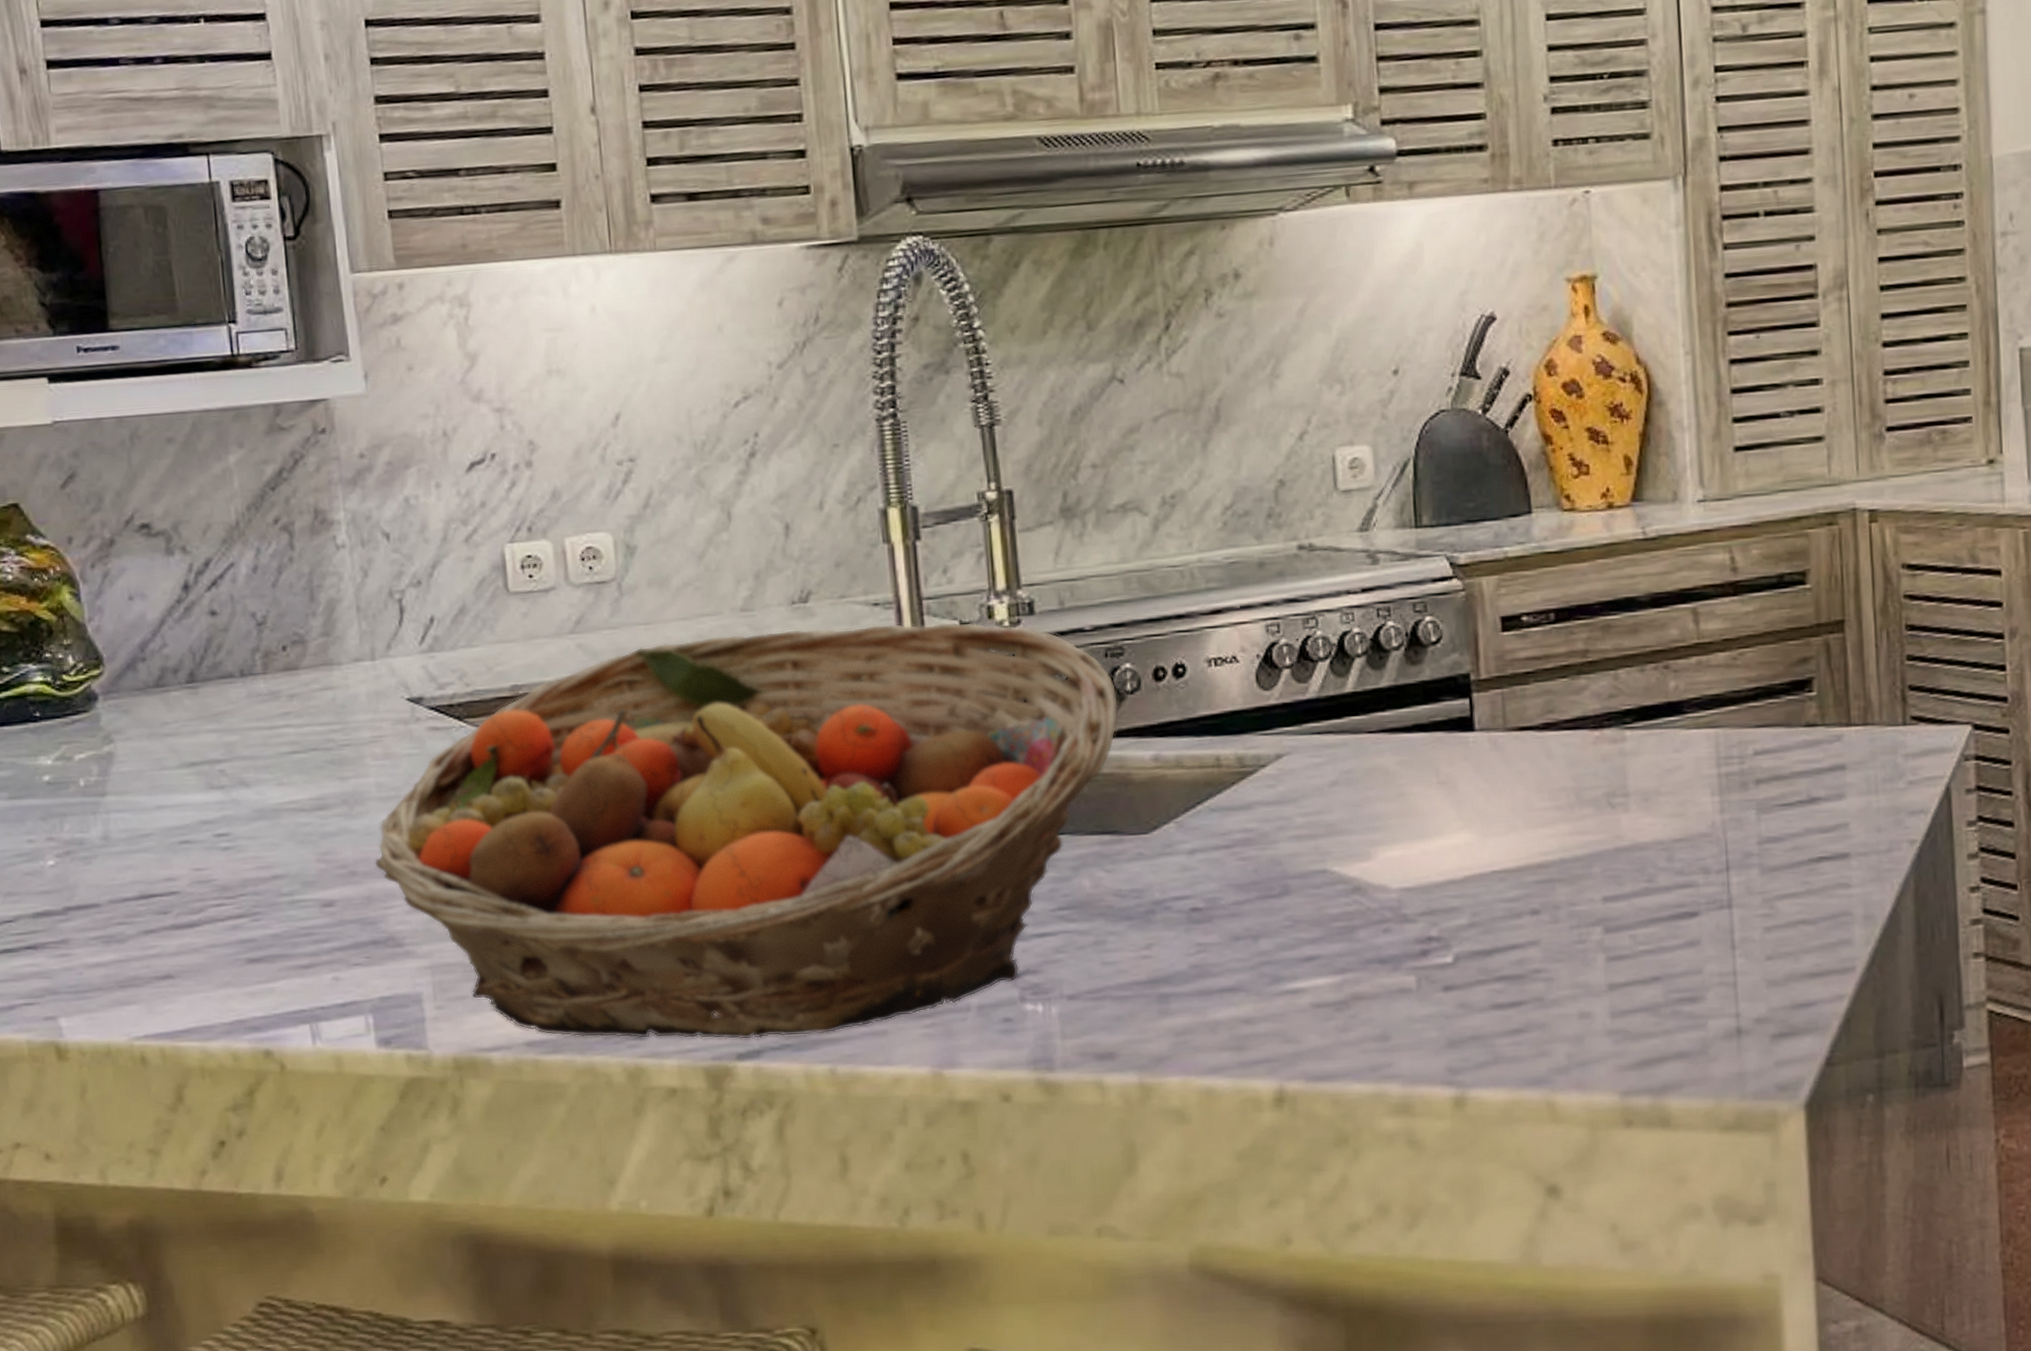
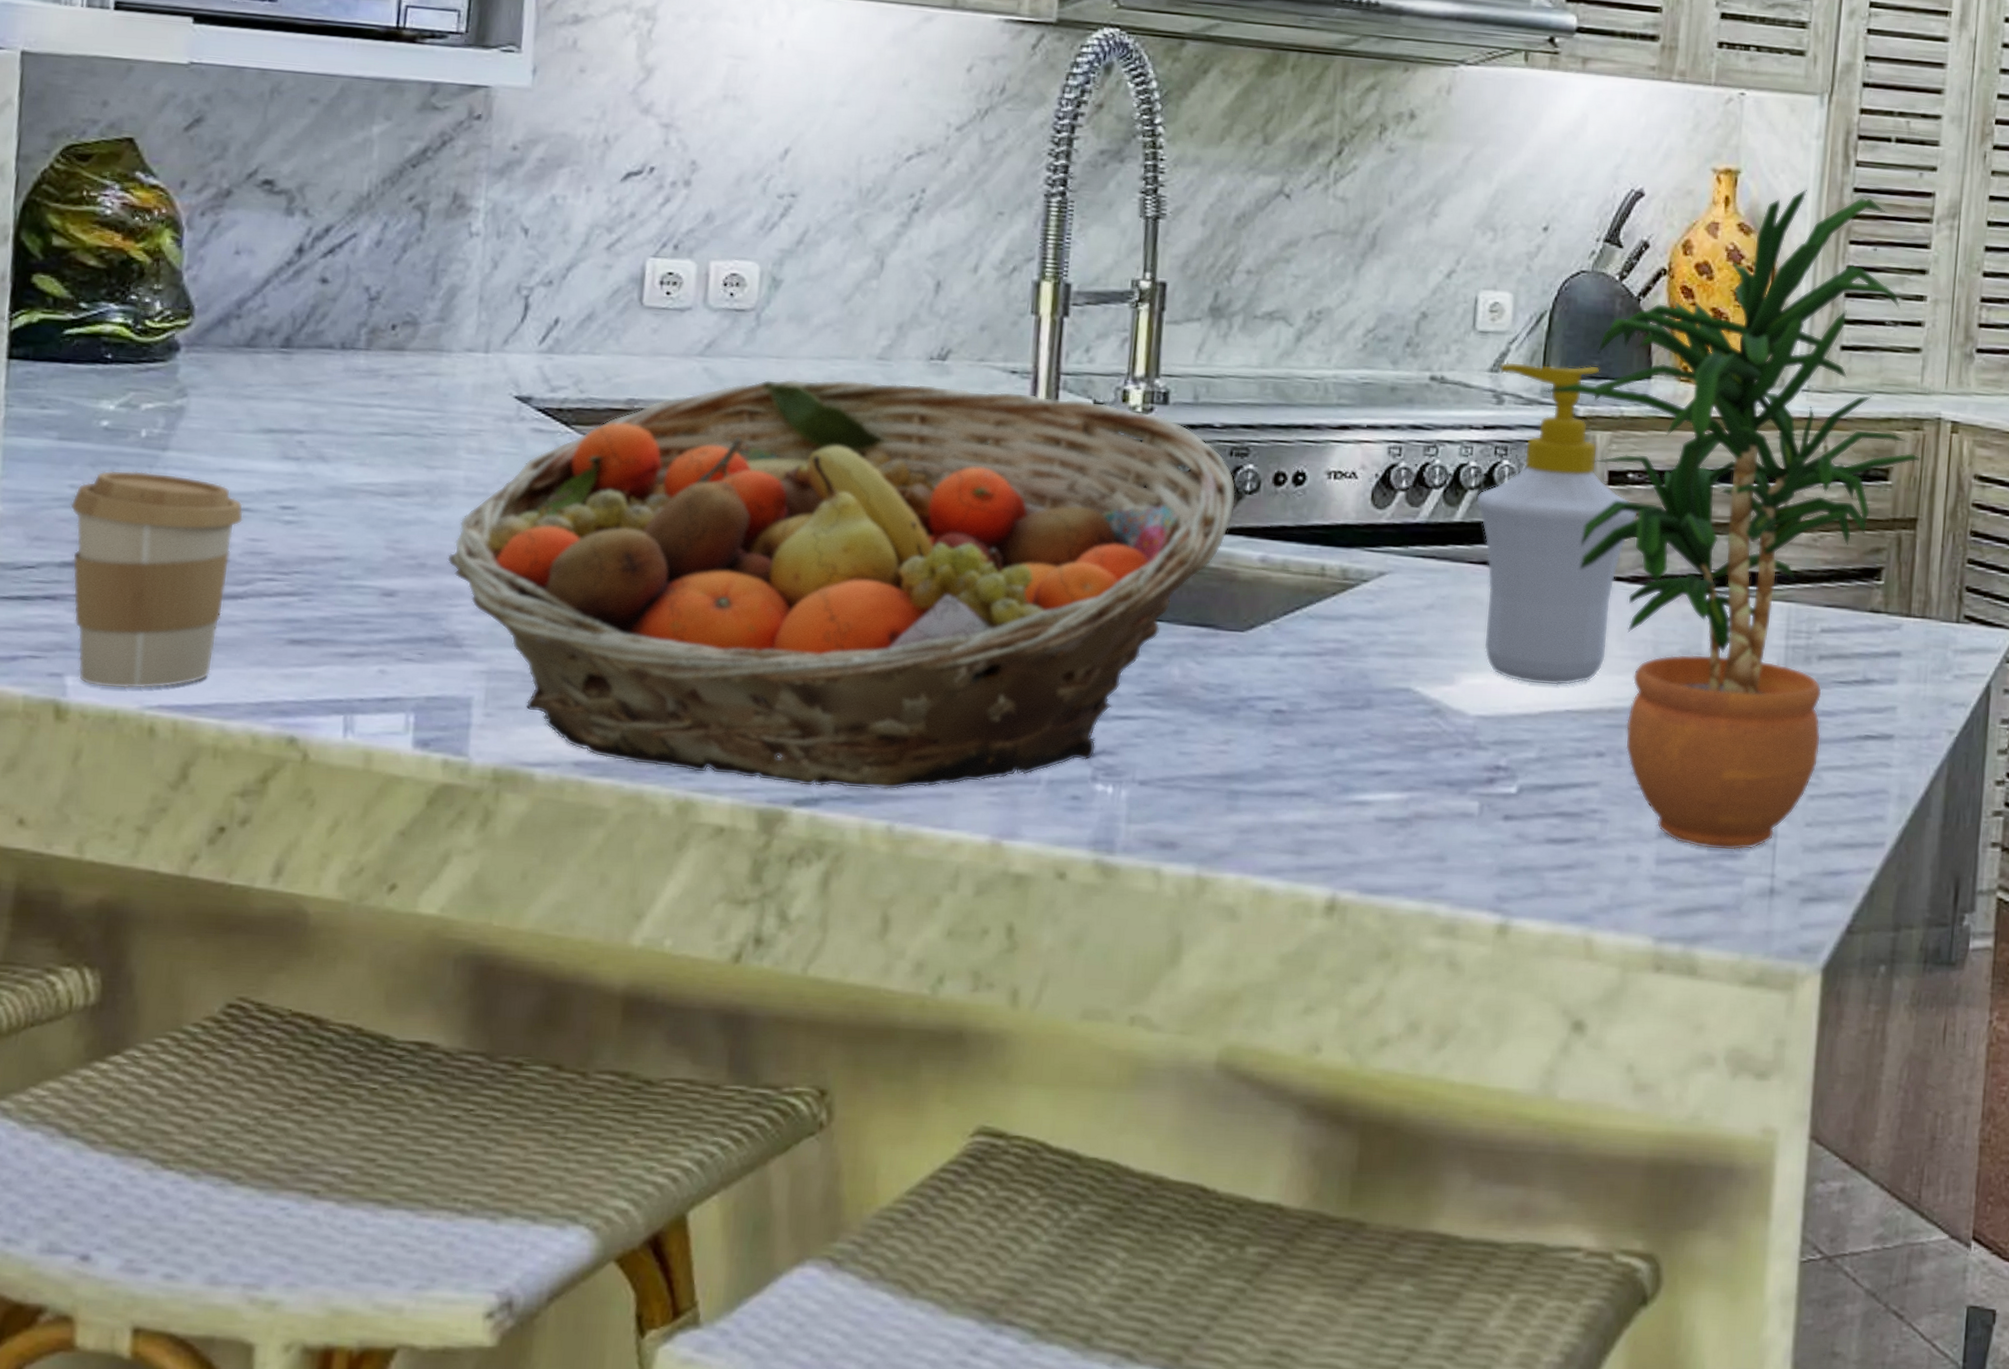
coffee cup: none [31,817,185,1025] -> present [70,470,244,689]
soap bottle: none [1365,509,1538,849] -> present [1476,361,1637,686]
potted plant: none [1416,281,1840,996] -> present [1541,189,1921,851]

